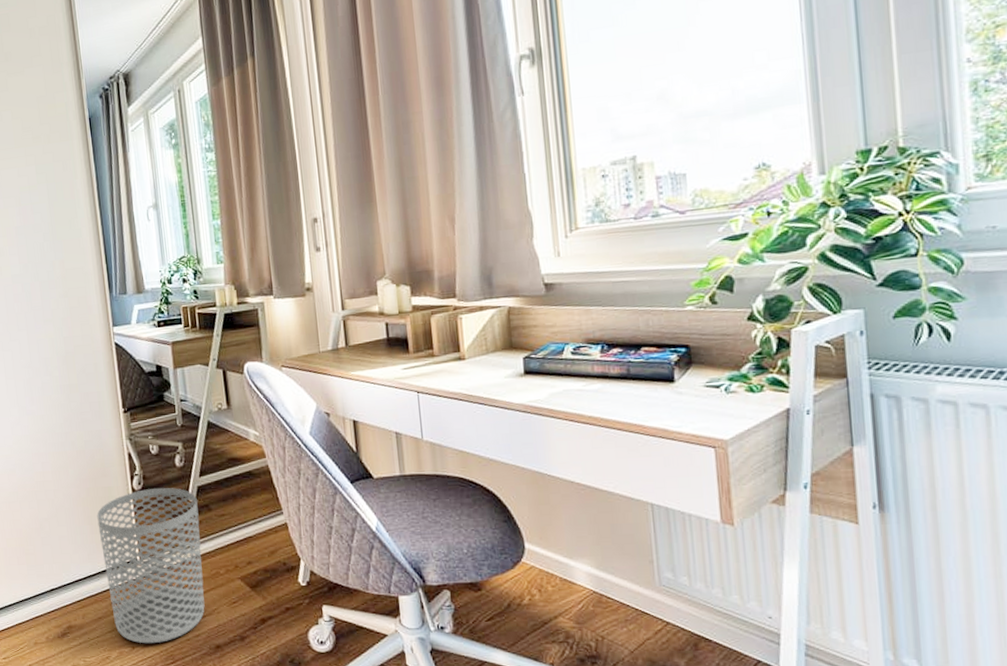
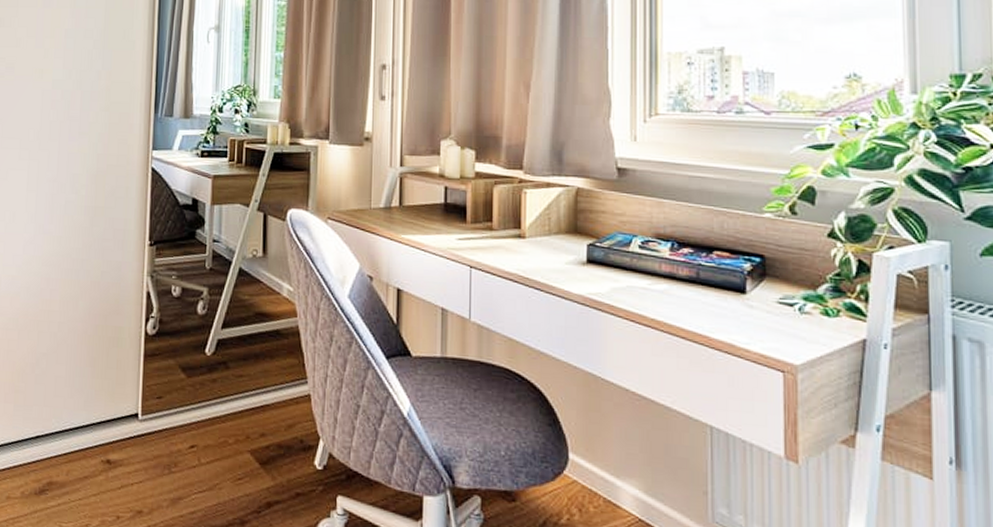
waste bin: present [97,488,205,644] -> none [100,335,215,516]

